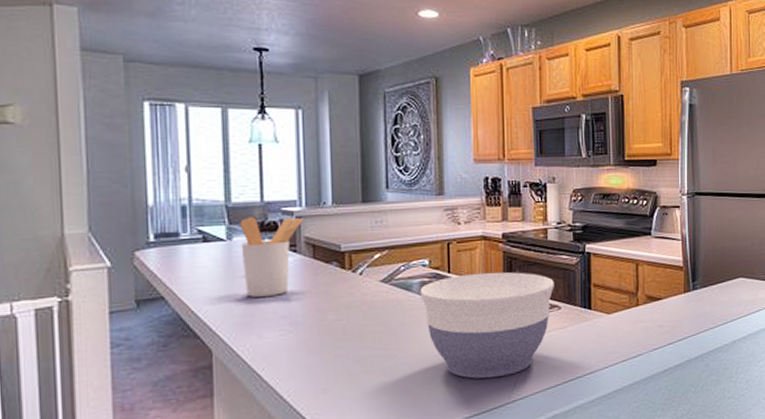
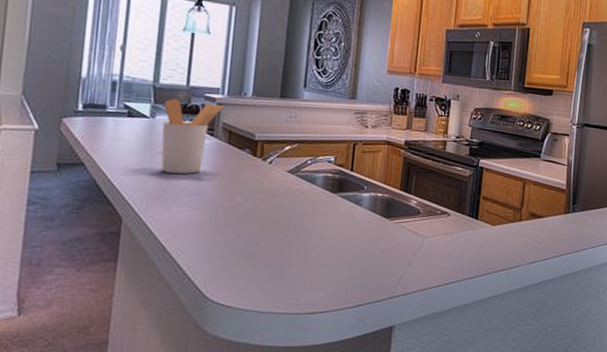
bowl: present [420,271,554,379] -> none [322,174,447,273]

